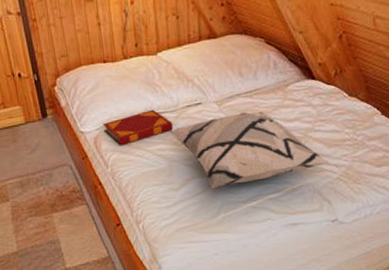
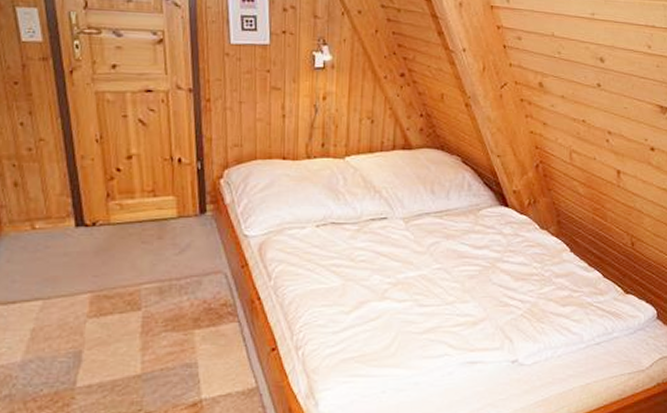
hardback book: present [103,109,173,146] -> none [272,218,352,257]
decorative pillow: present [169,112,329,189] -> none [347,233,514,315]

